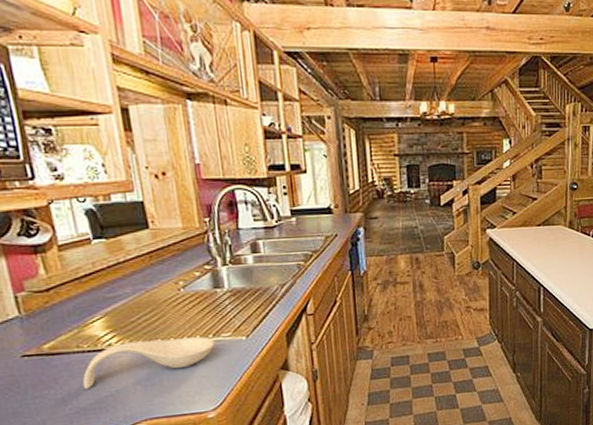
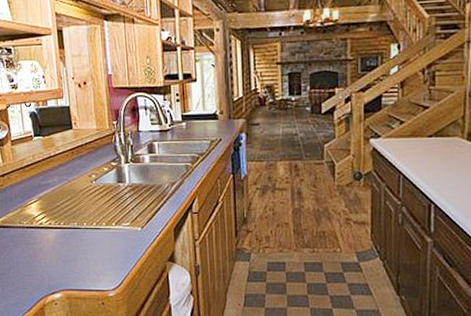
spoon rest: present [82,336,215,389] -> none [22,223,117,258]

